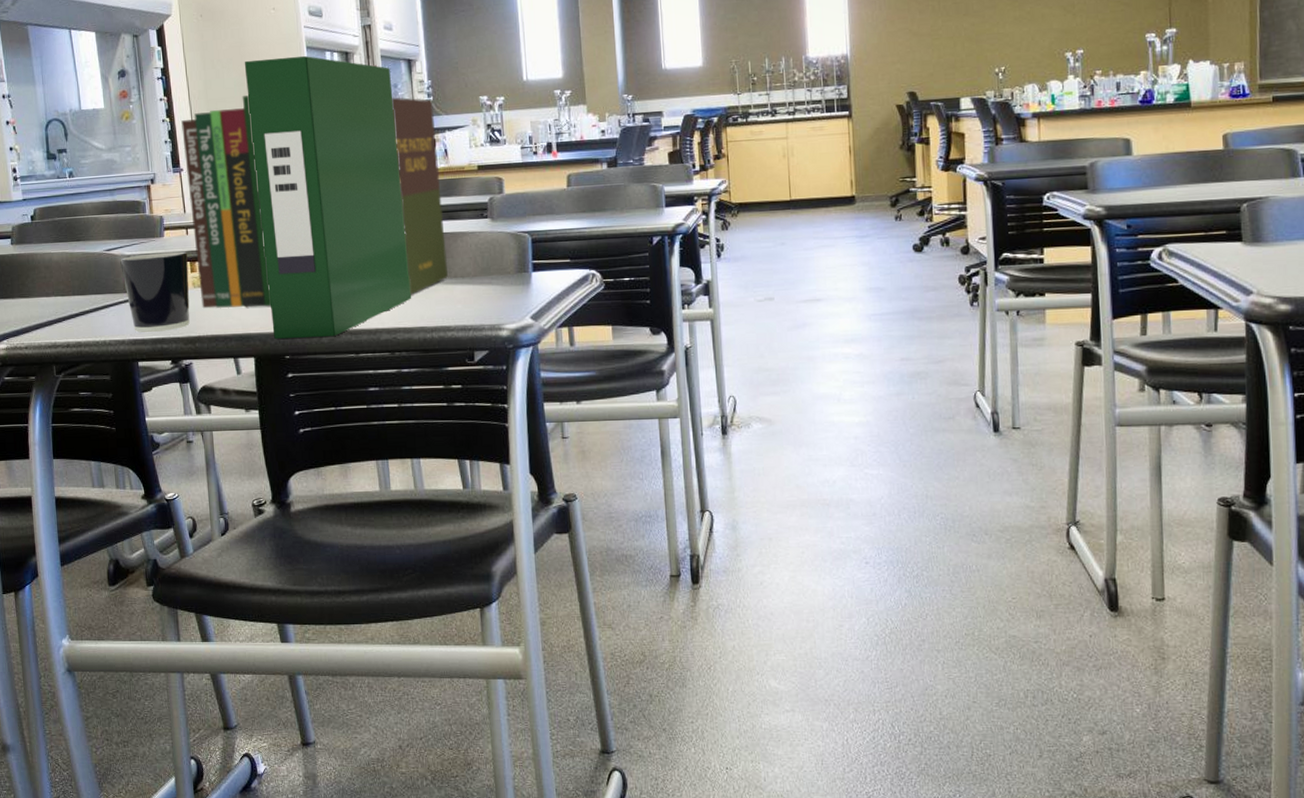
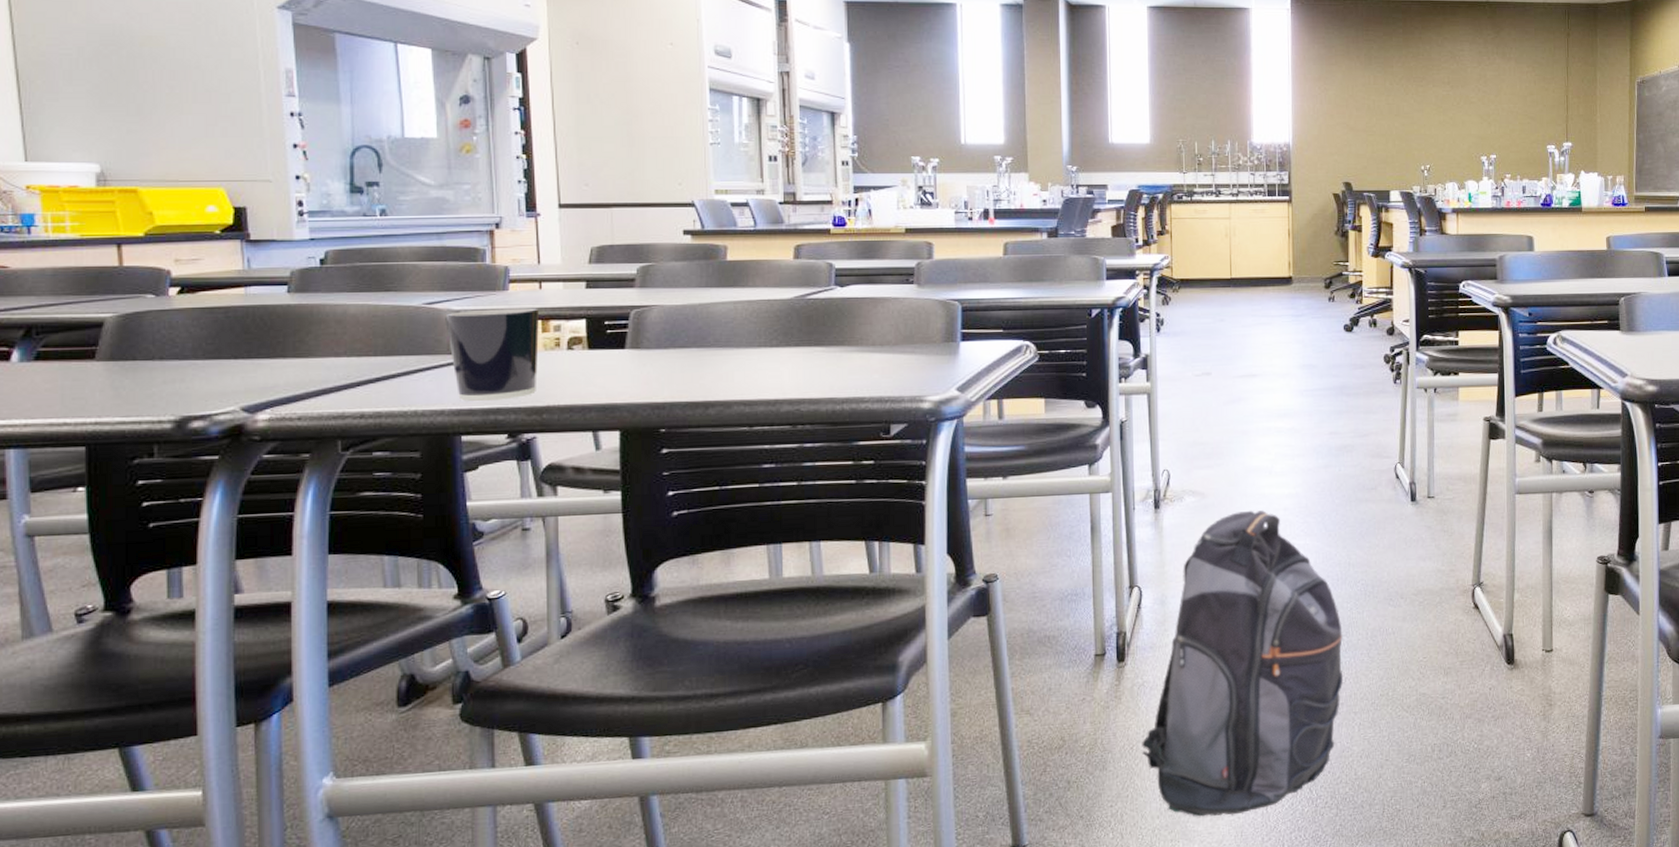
books: present [181,96,448,309] -> none [542,136,866,375]
binder: present [244,56,412,339] -> none [629,97,821,410]
backpack: none [719,438,923,743] -> present [1142,510,1343,817]

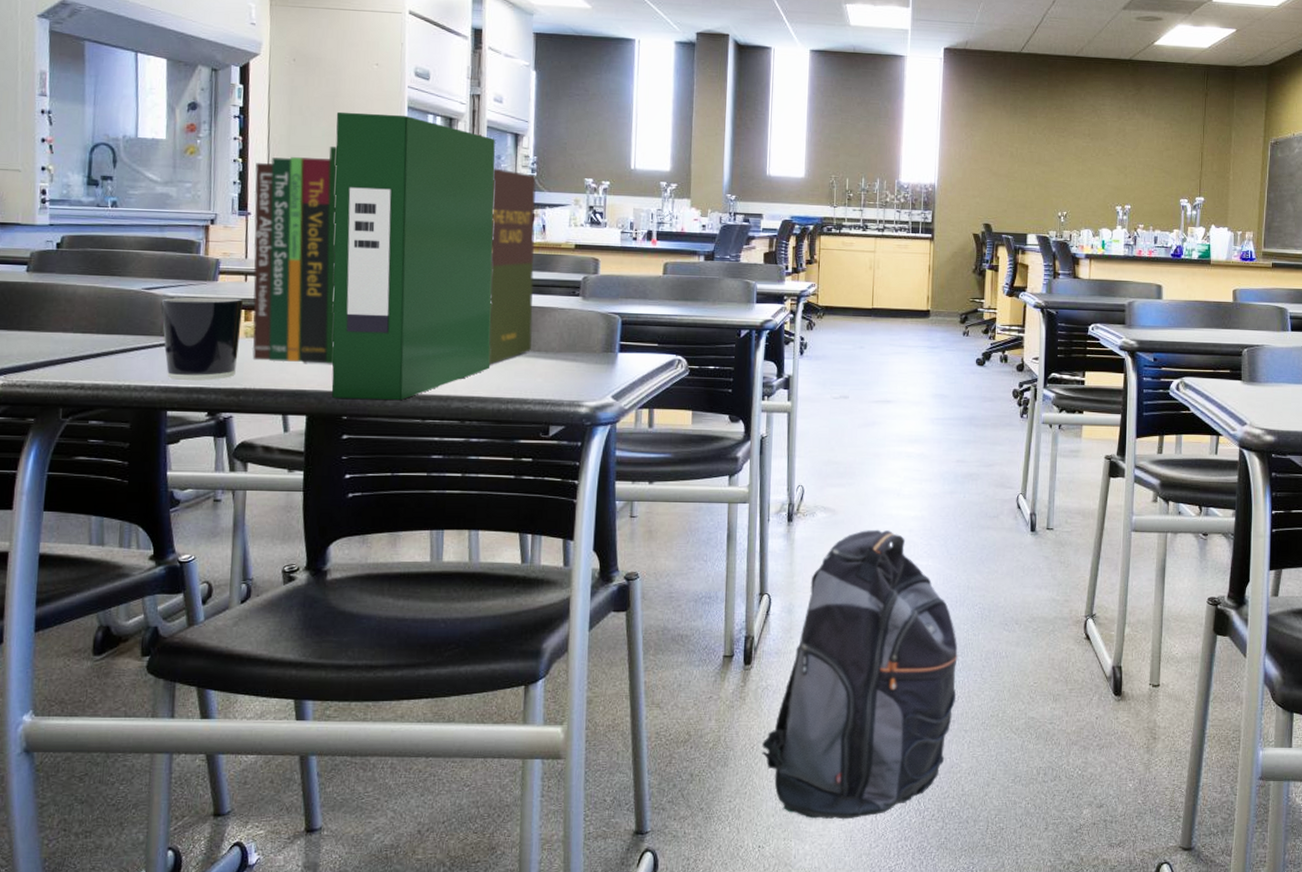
books: none [542,136,866,375] -> present [252,147,536,365]
binder: none [629,97,821,410] -> present [331,111,495,400]

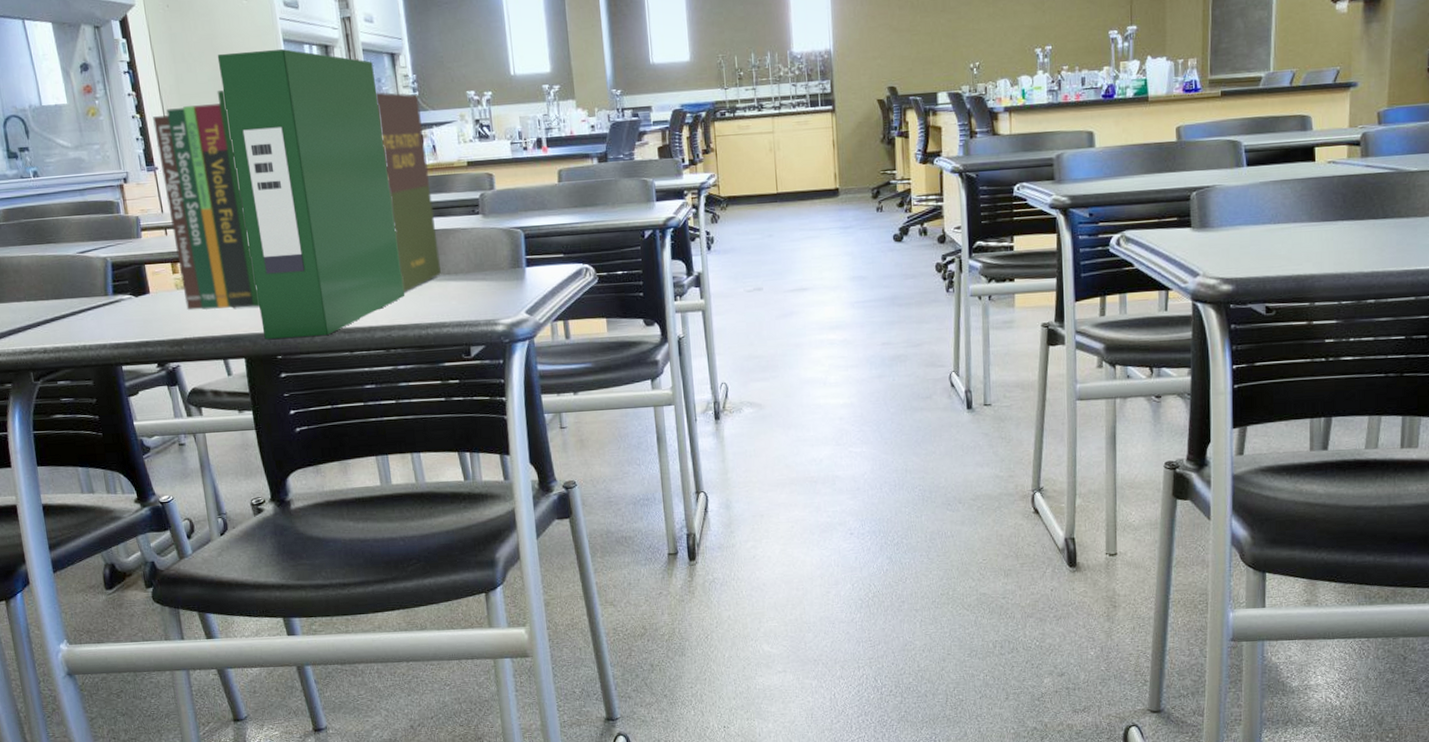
mug: present [161,296,243,381] -> none [95,252,175,337]
backpack: present [762,529,958,820] -> none [716,420,903,700]

